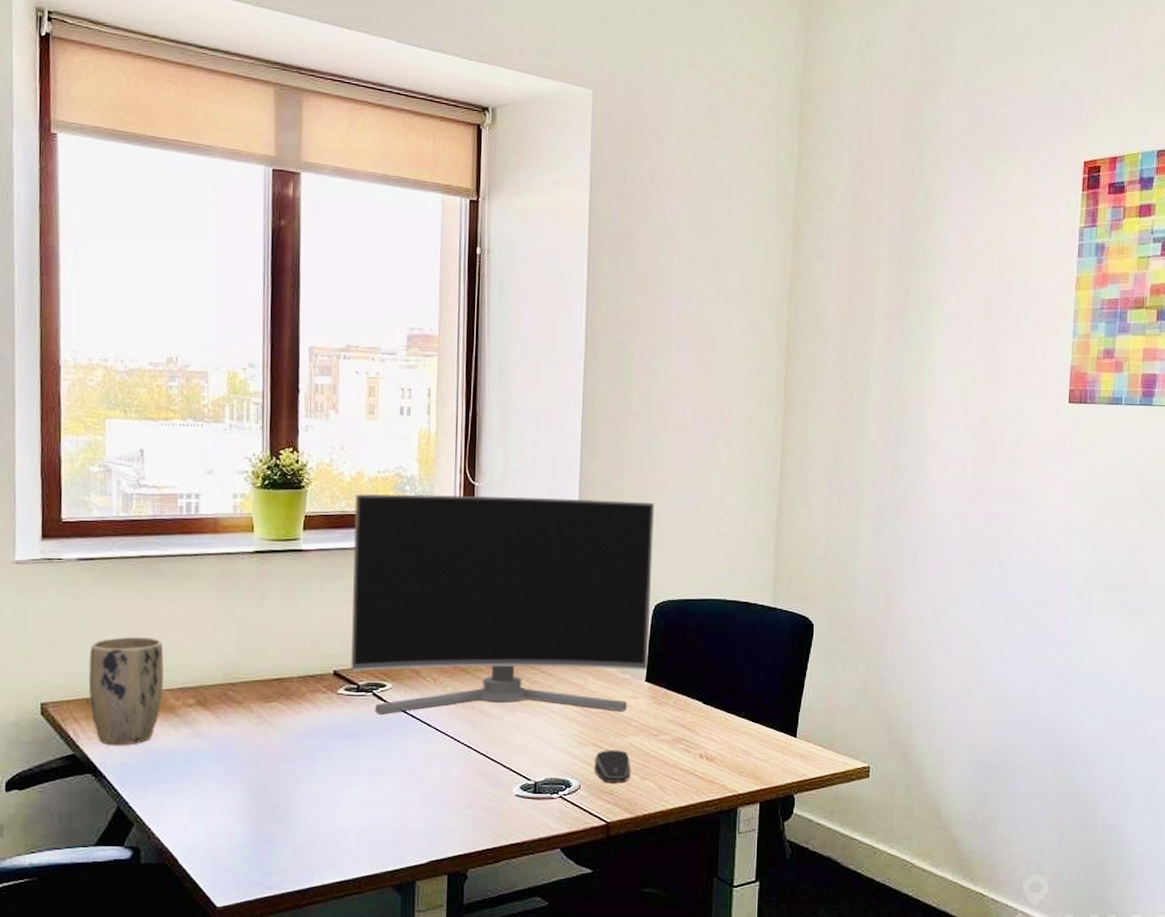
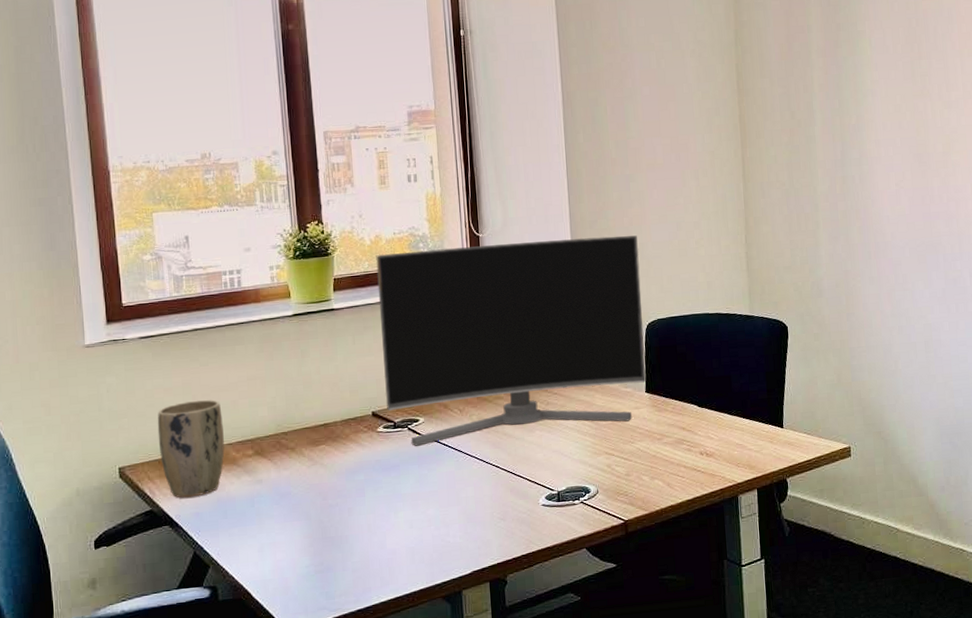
computer mouse: present [594,750,631,782] -> none [608,455,641,485]

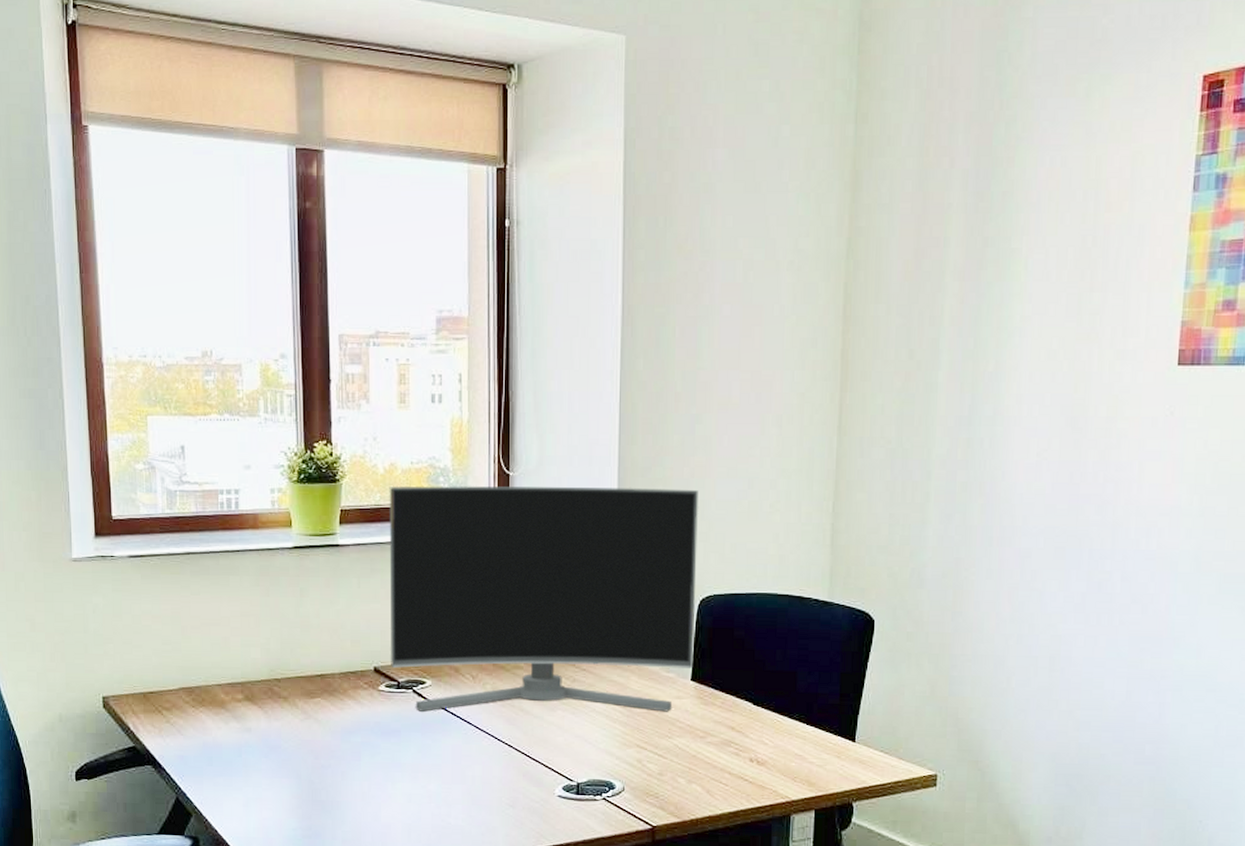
plant pot: present [157,400,225,498] -> none [144,633,213,738]

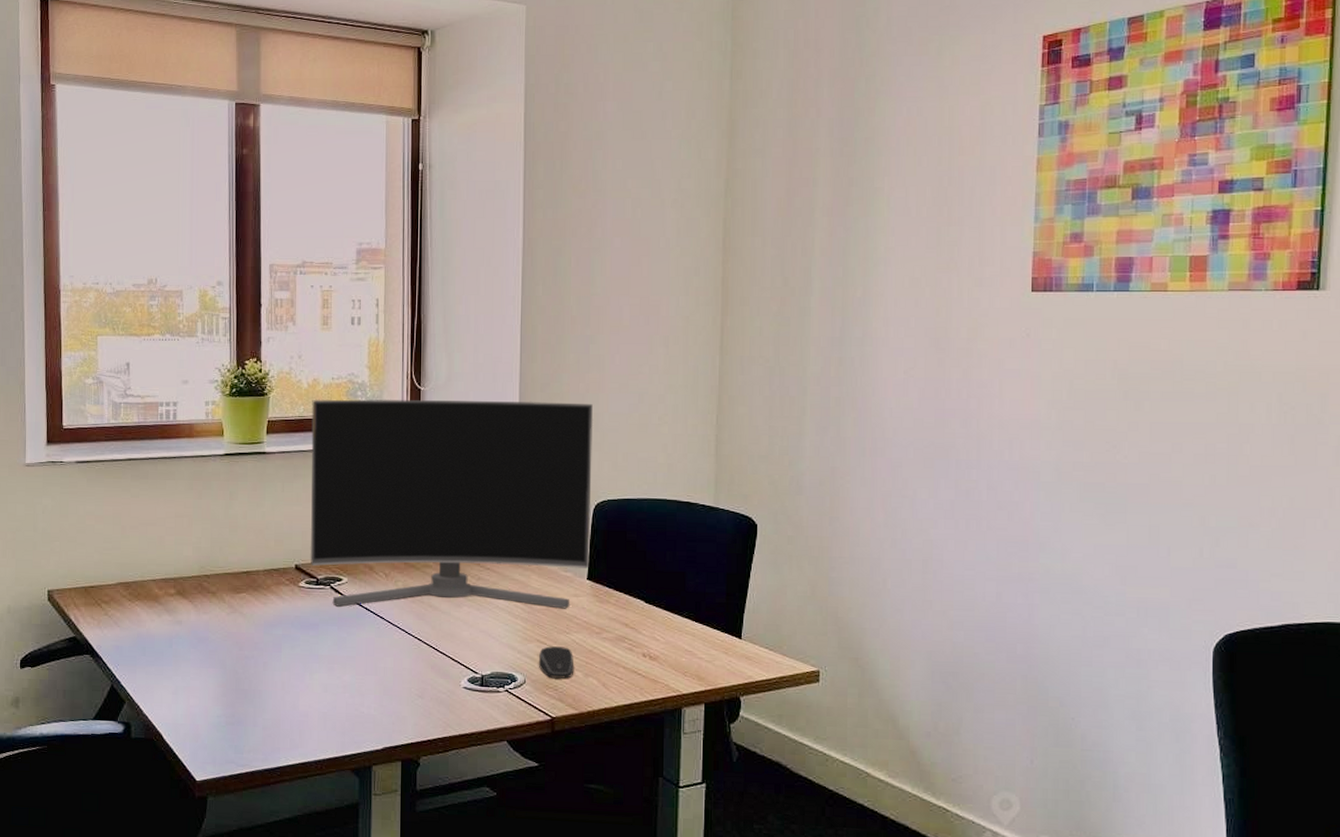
computer mouse: none [638,751,677,785] -> present [538,646,575,679]

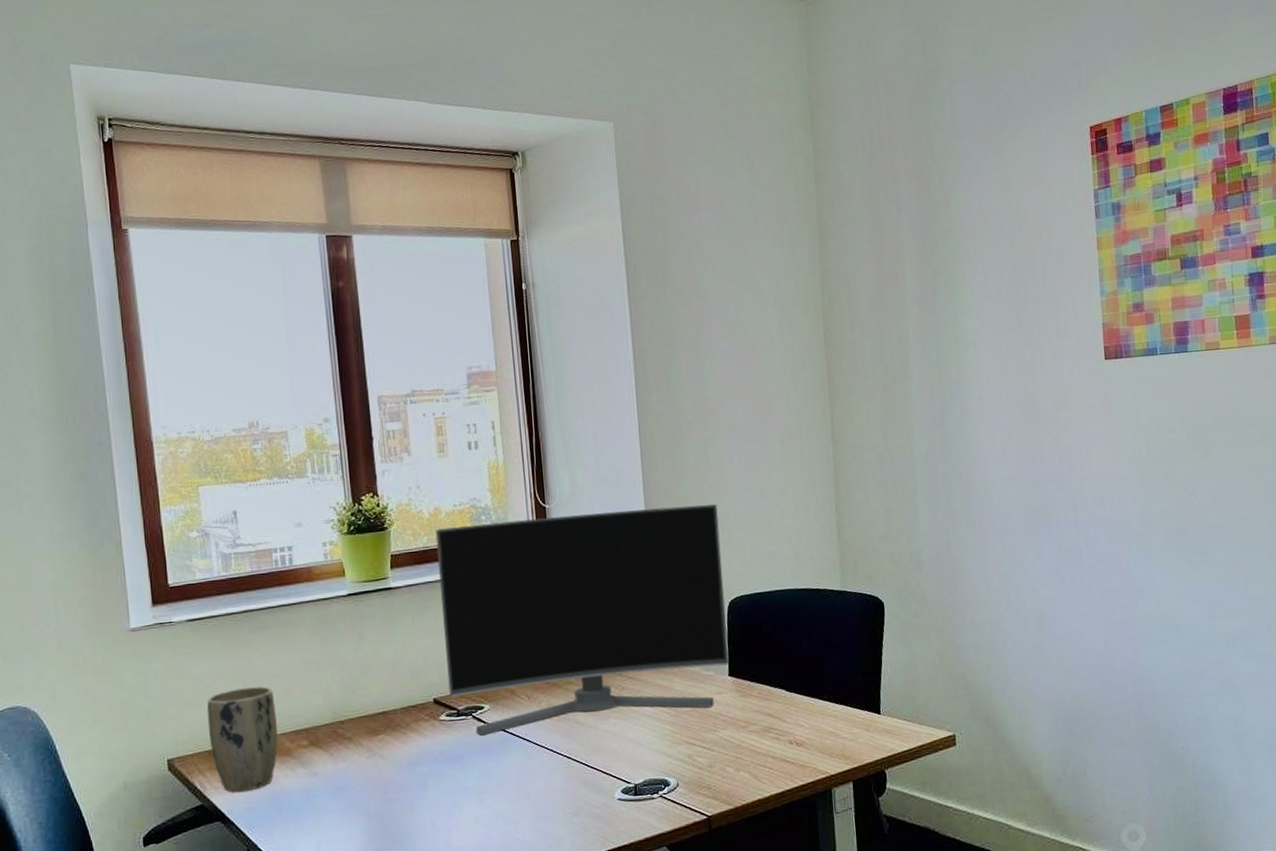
plant pot: none [86,532,148,629] -> present [207,686,278,792]
computer mouse: present [538,646,575,679] -> none [689,745,725,778]

